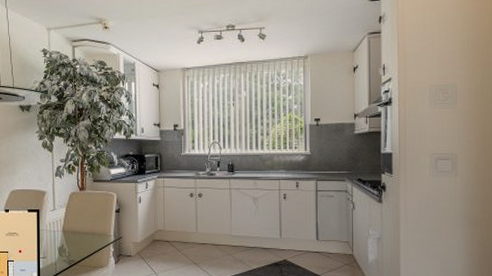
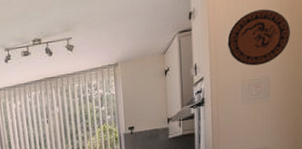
decorative plate: none [416,21,476,72] -> present [227,9,290,66]

